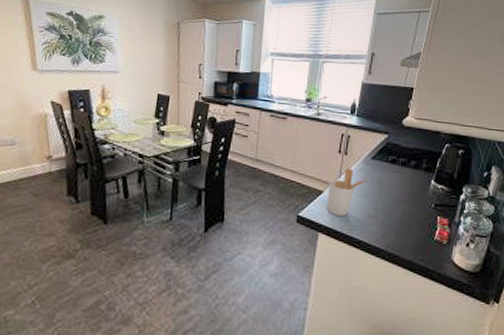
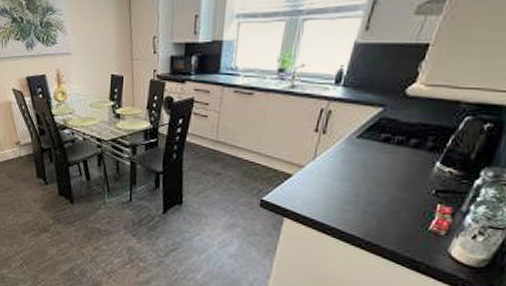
utensil holder: present [326,168,369,216] -> none [295,148,351,202]

